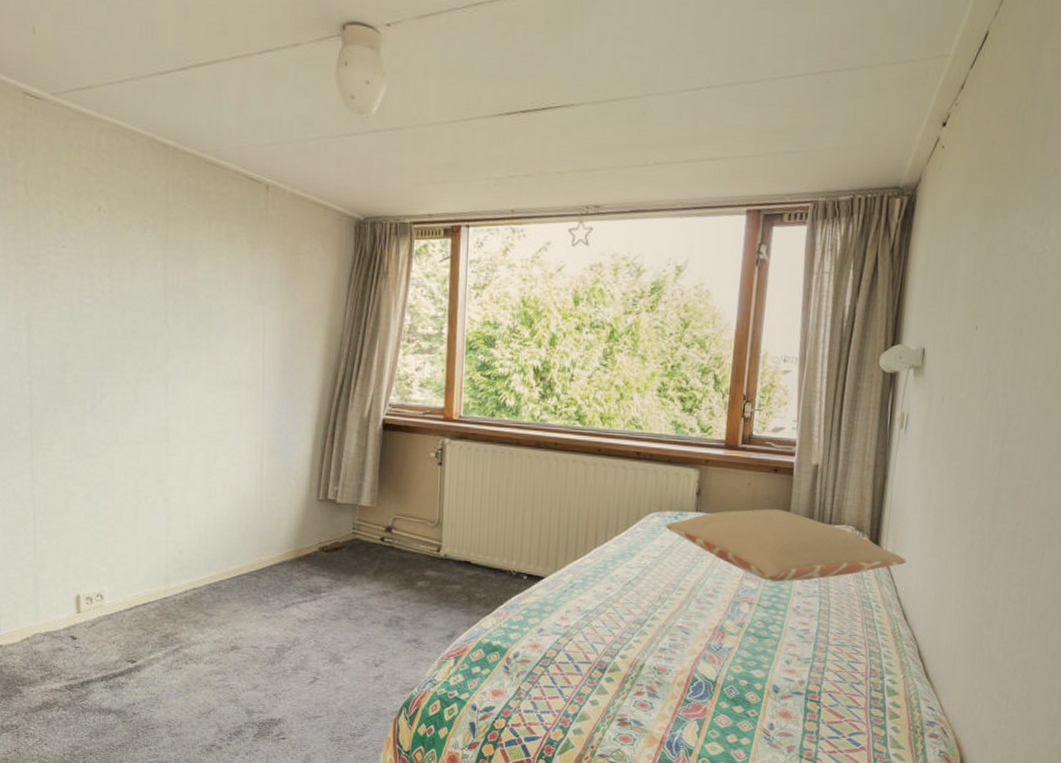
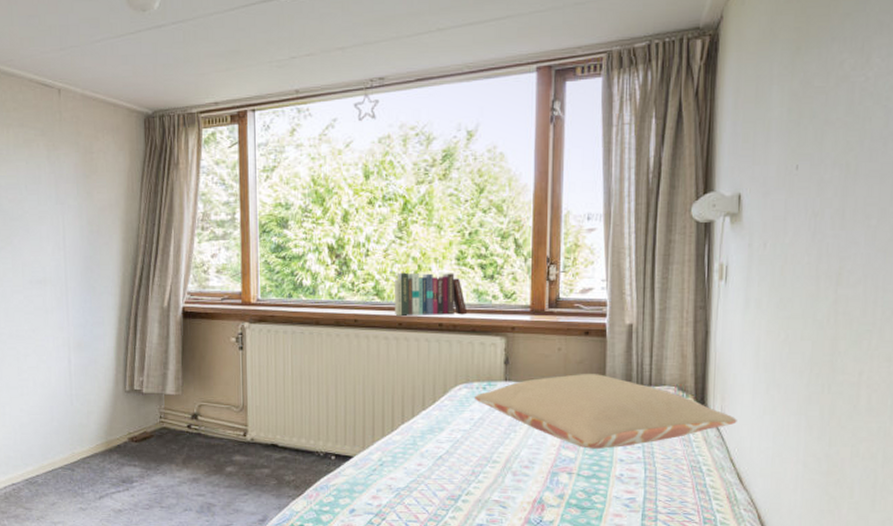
books: none [595,399,665,445] -> present [394,272,468,317]

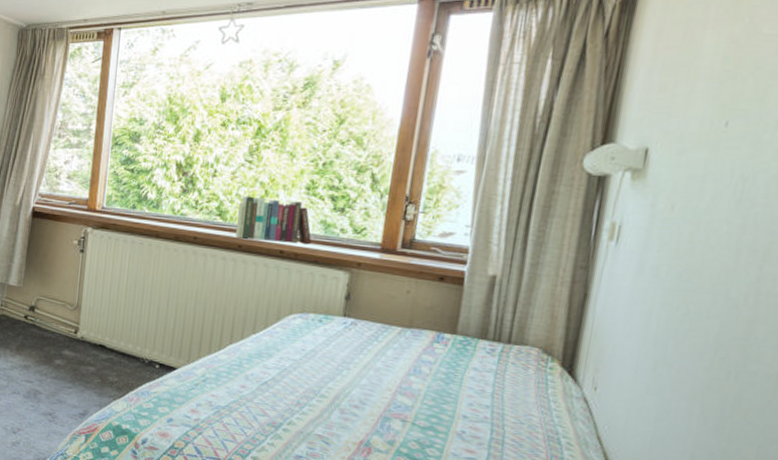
pillow: present [474,374,737,449] -> none [308,318,612,404]

